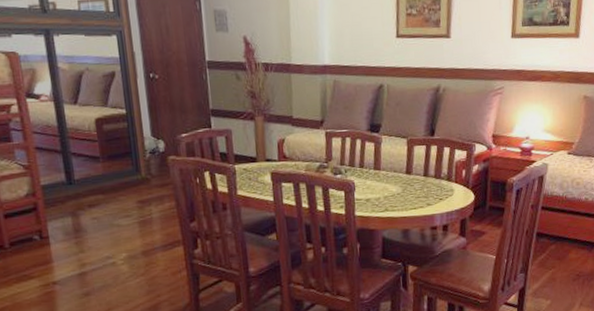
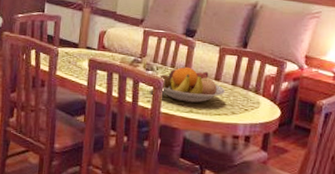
fruit bowl: none [348,164,418,202] -> present [159,66,225,103]

